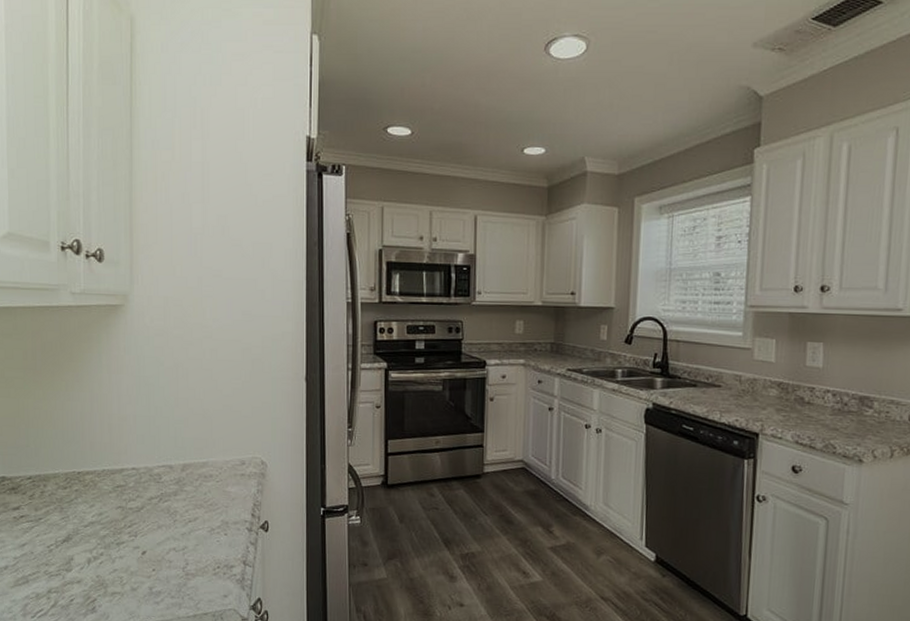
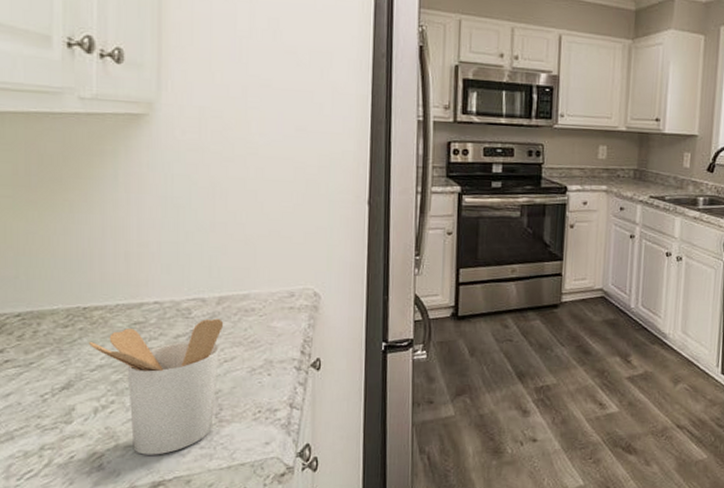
utensil holder: none [82,483,187,602] -> present [88,318,223,455]

